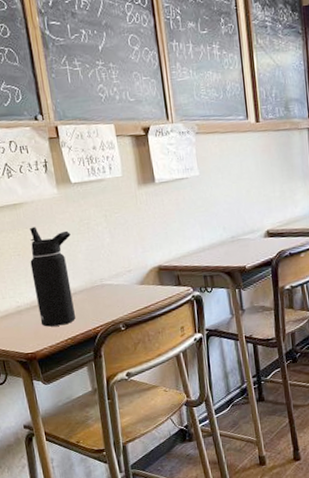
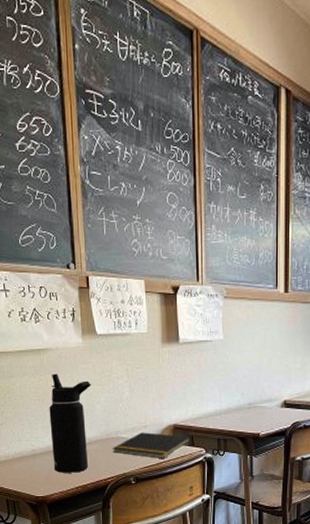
notepad: none [98,276,177,302] -> present [112,432,191,458]

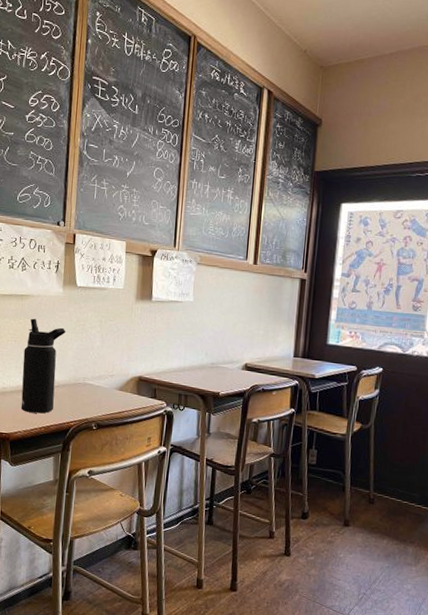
notepad: present [112,432,191,458] -> none [78,381,154,408]

